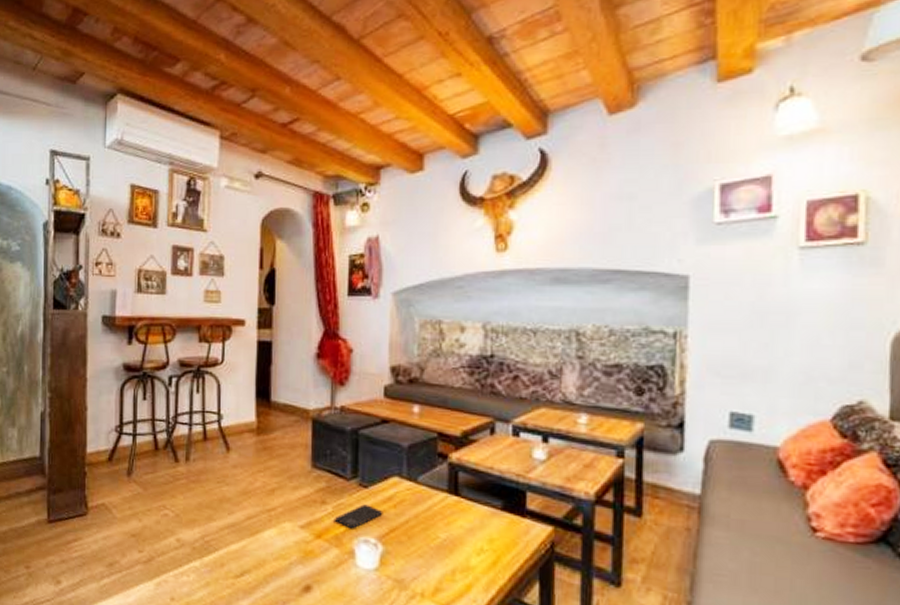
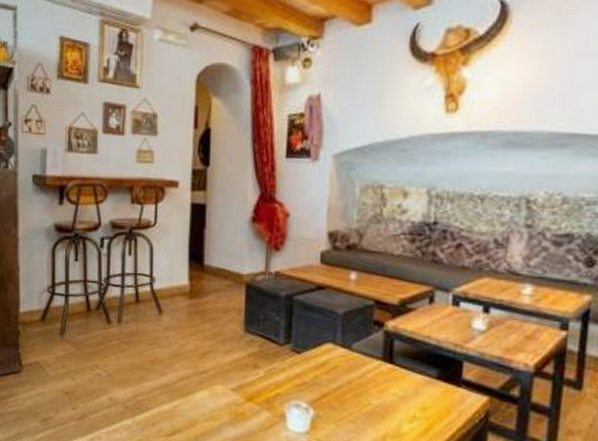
smartphone: present [334,504,383,529] -> none [265,369,316,394]

